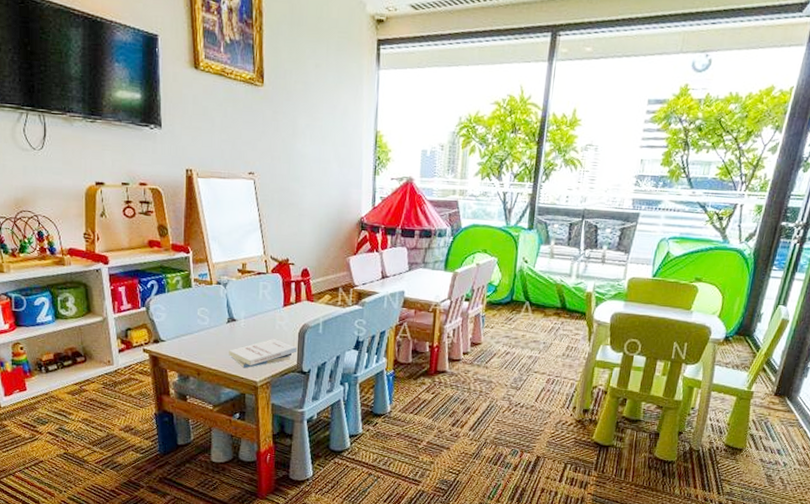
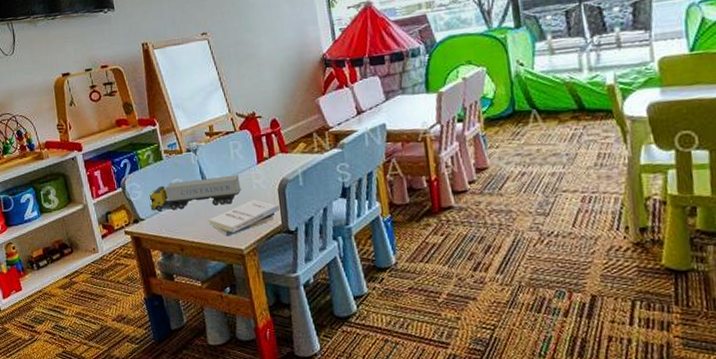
toy truck: none [172,311,264,340] -> present [149,174,241,212]

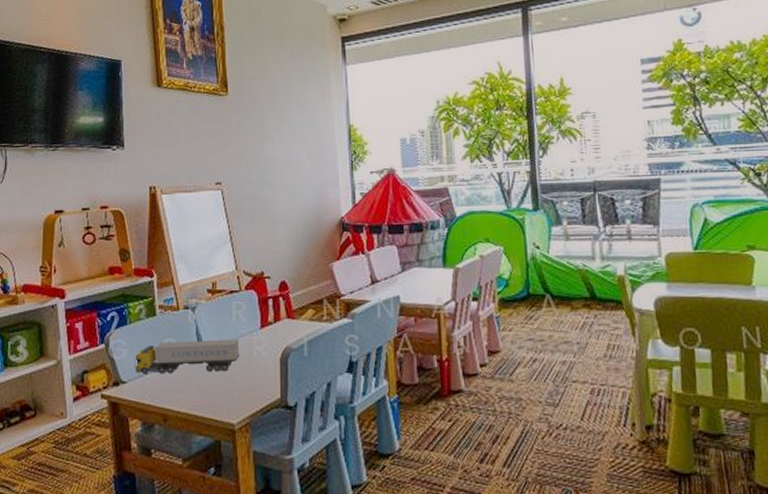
books: present [209,199,279,237] -> none [200,367,279,408]

